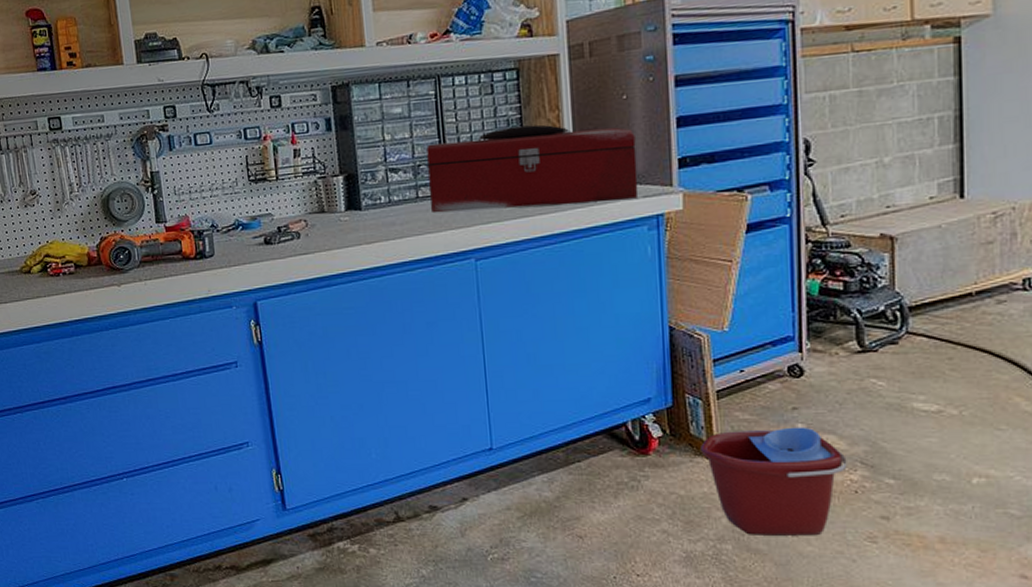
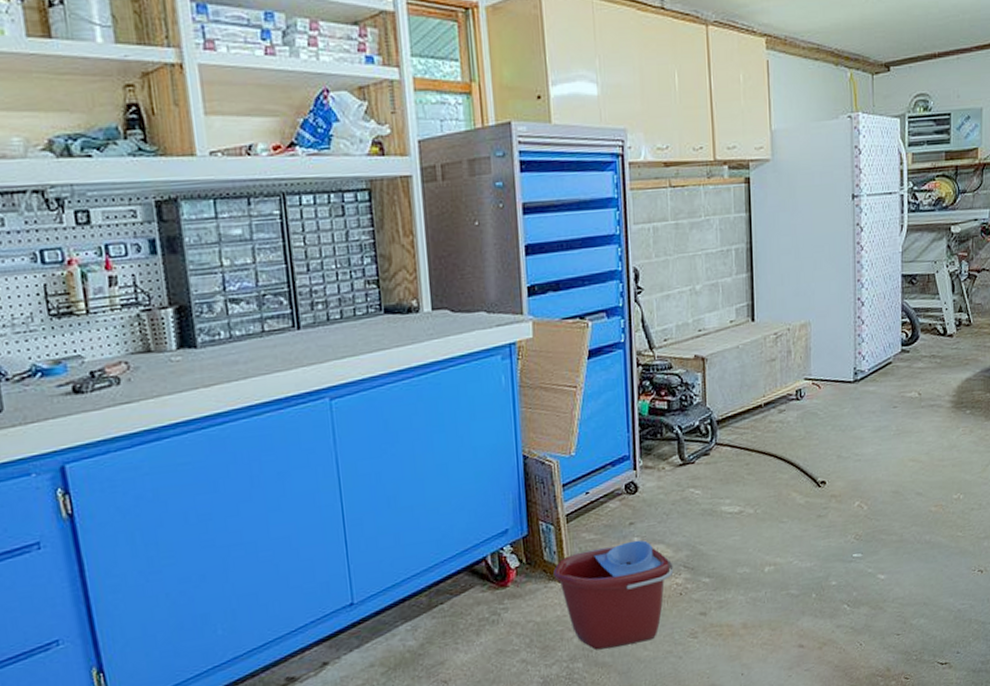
toolbox: present [426,124,639,214] -> none [272,250,492,349]

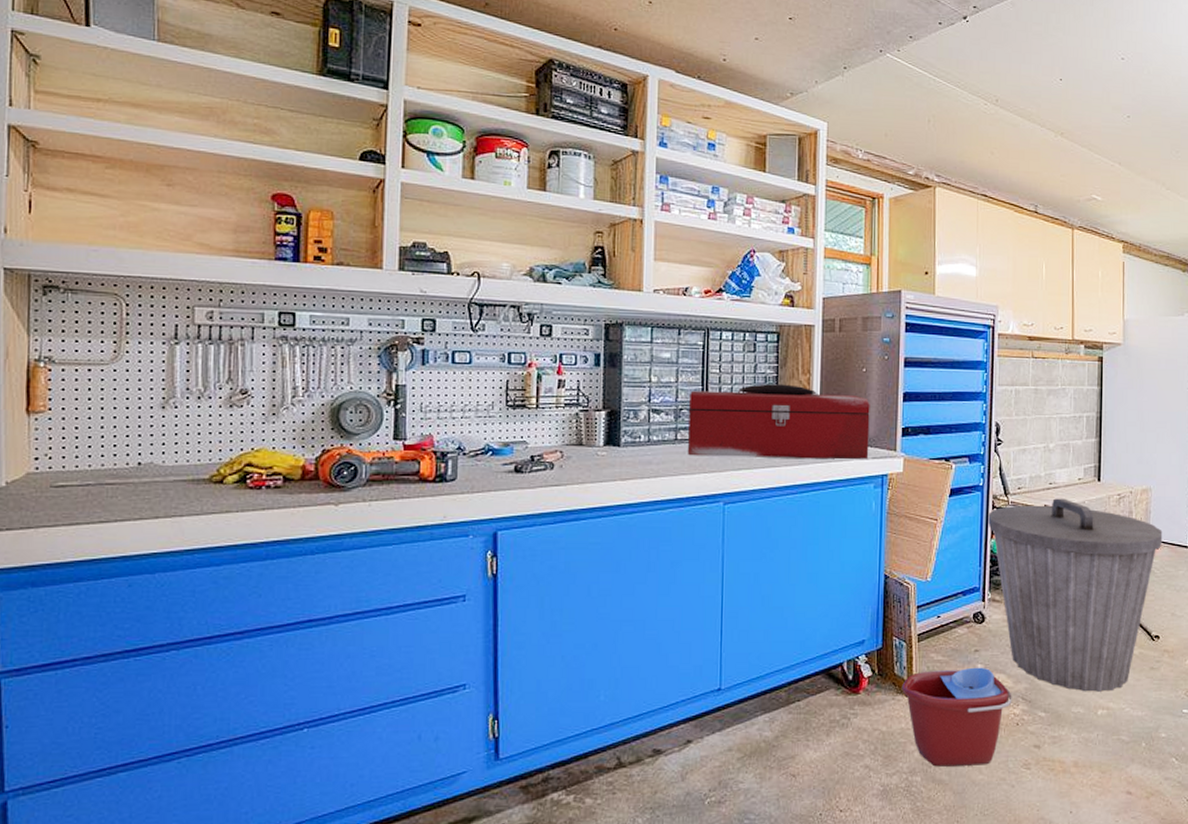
toolbox: none [272,250,492,349] -> present [688,384,870,459]
trash can: none [633,345,825,551] -> present [988,498,1163,692]

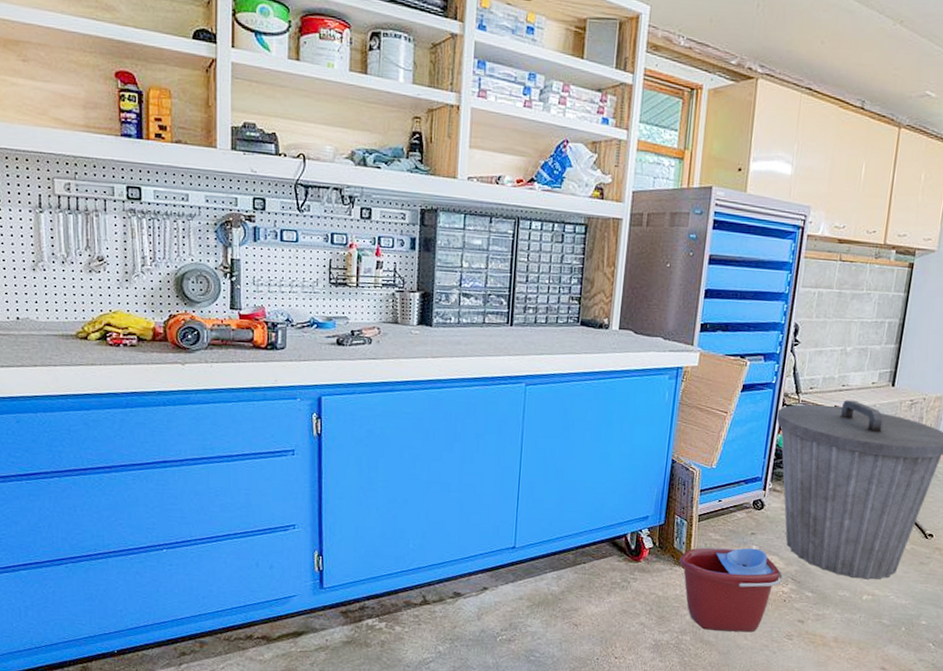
toolbox: present [688,384,870,459] -> none [494,274,671,351]

